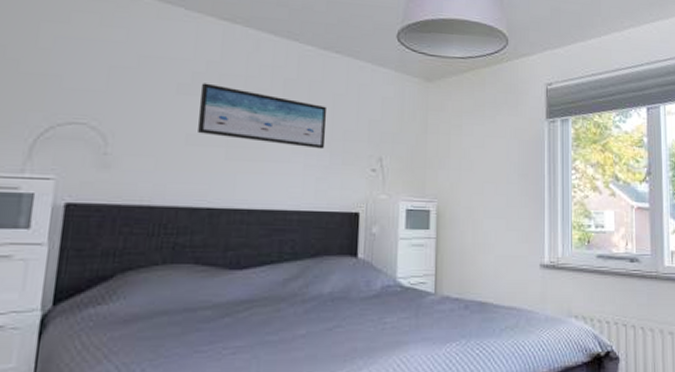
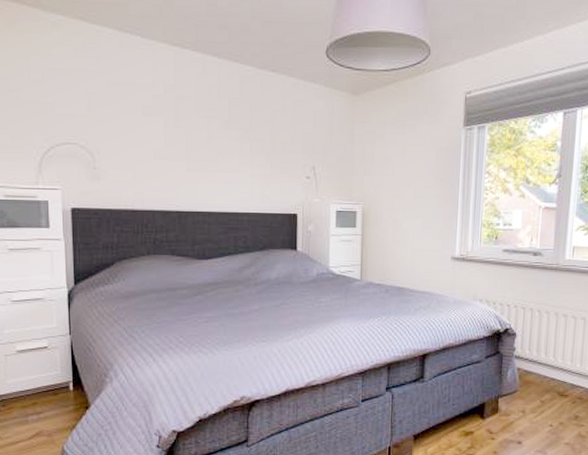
wall art: present [198,83,328,150] -> none [161,105,267,160]

